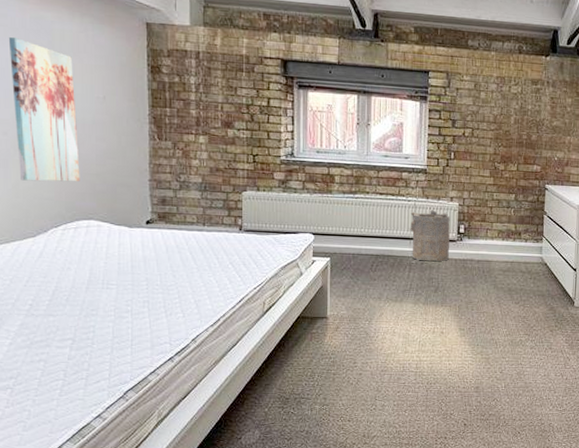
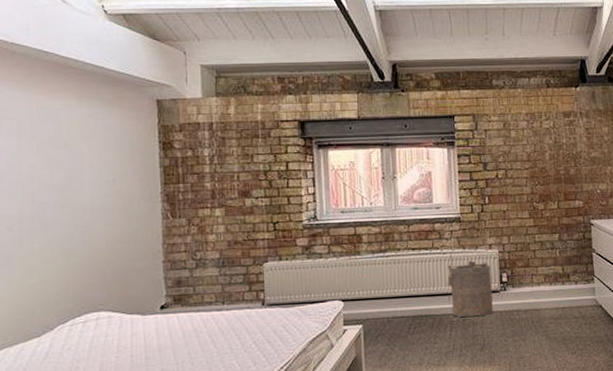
wall art: present [8,36,80,182] -> none [14,129,89,277]

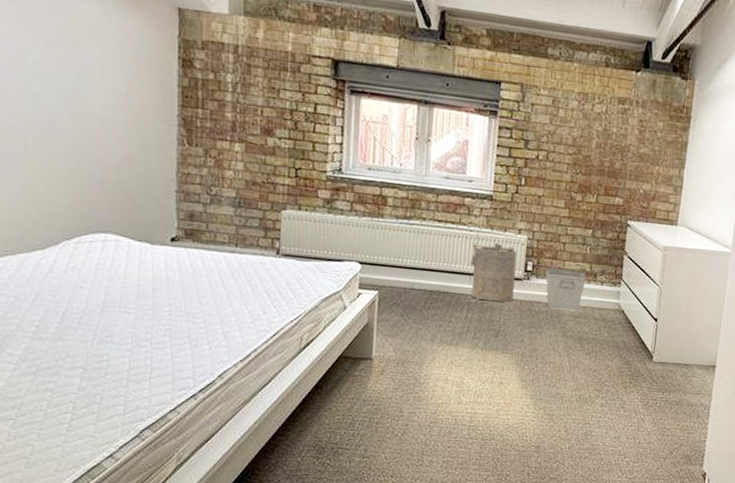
storage bin: none [521,274,560,315] -> present [545,267,586,311]

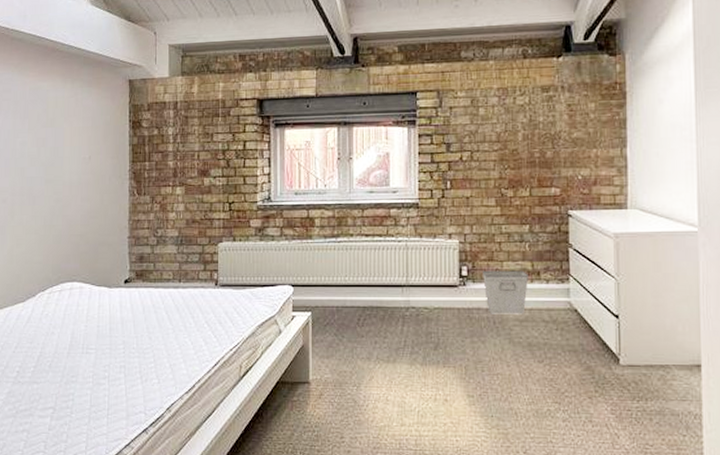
laundry hamper: present [469,242,517,302] -> none [400,250,450,312]

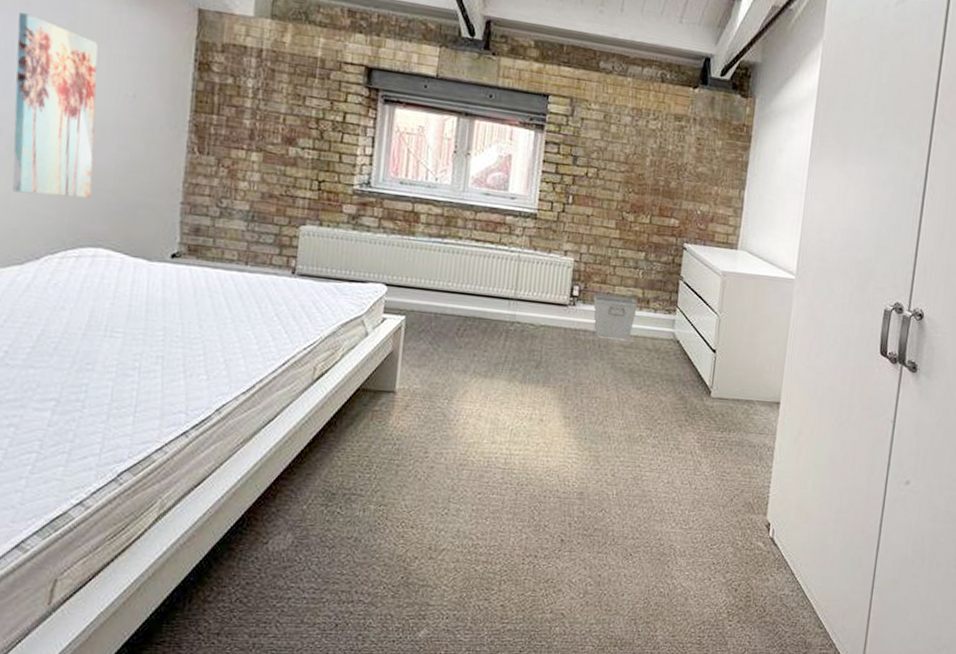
wall art: none [11,109,66,246] -> present [12,11,98,199]

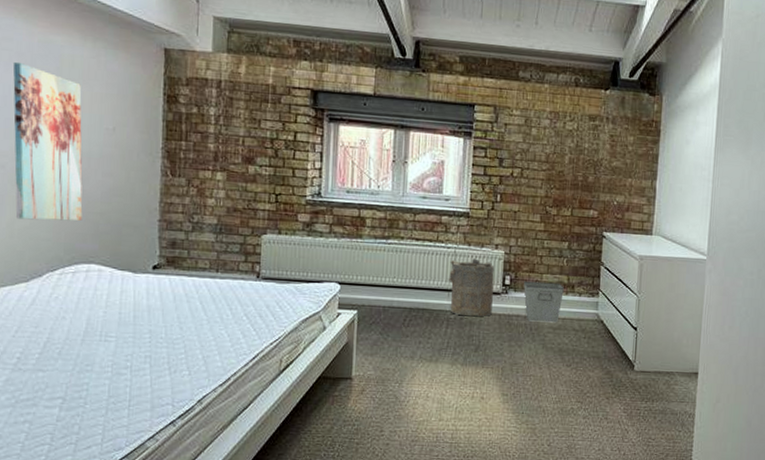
laundry hamper: none [509,264,562,330] -> present [447,258,495,317]

